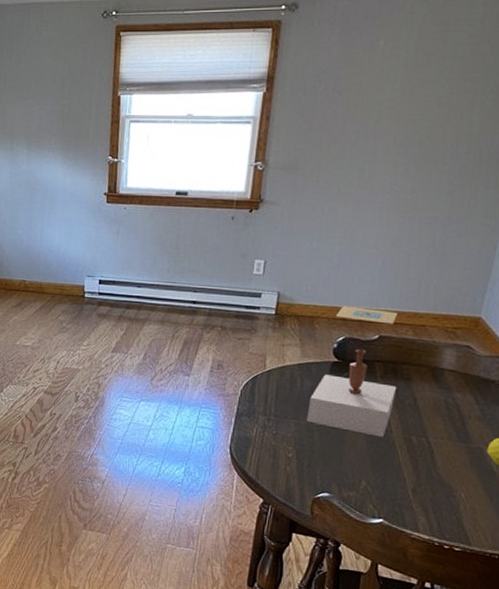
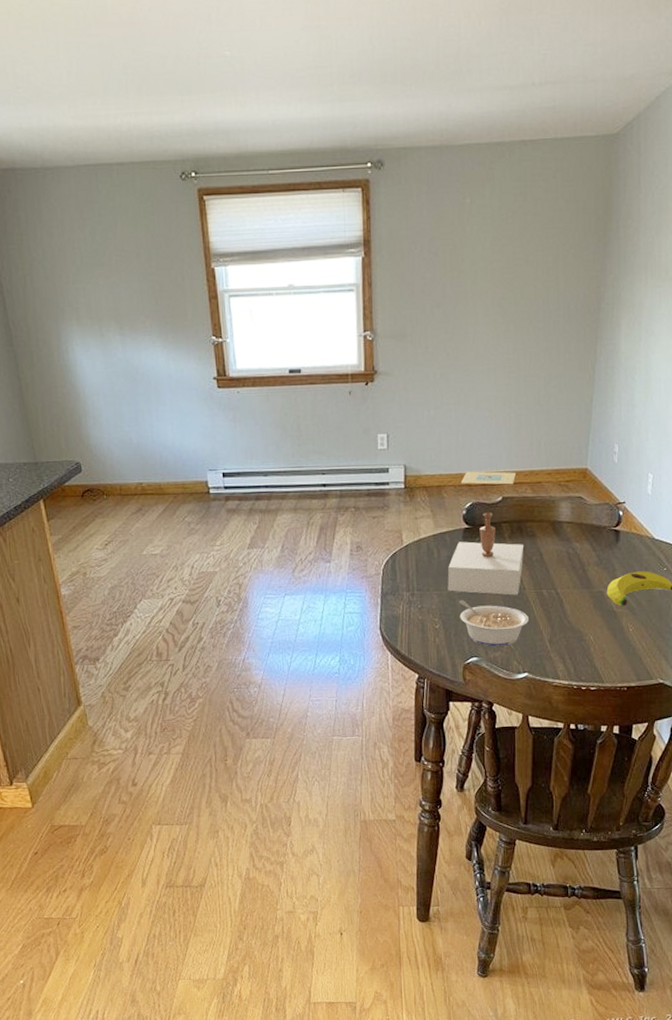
legume: none [315,432,392,488] -> present [459,599,528,647]

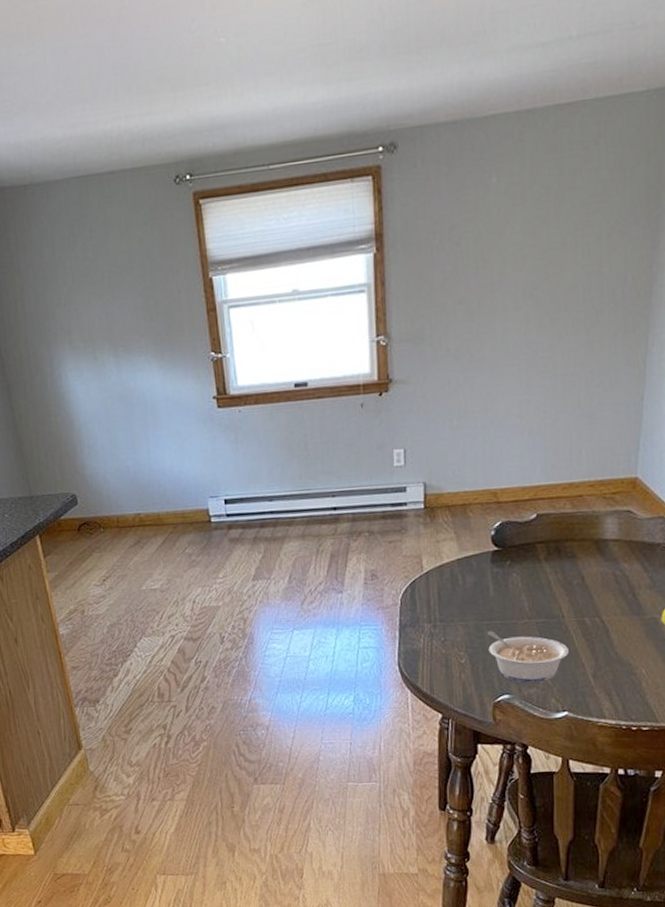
vase: present [447,471,523,595] -> none [474,485,562,625]

